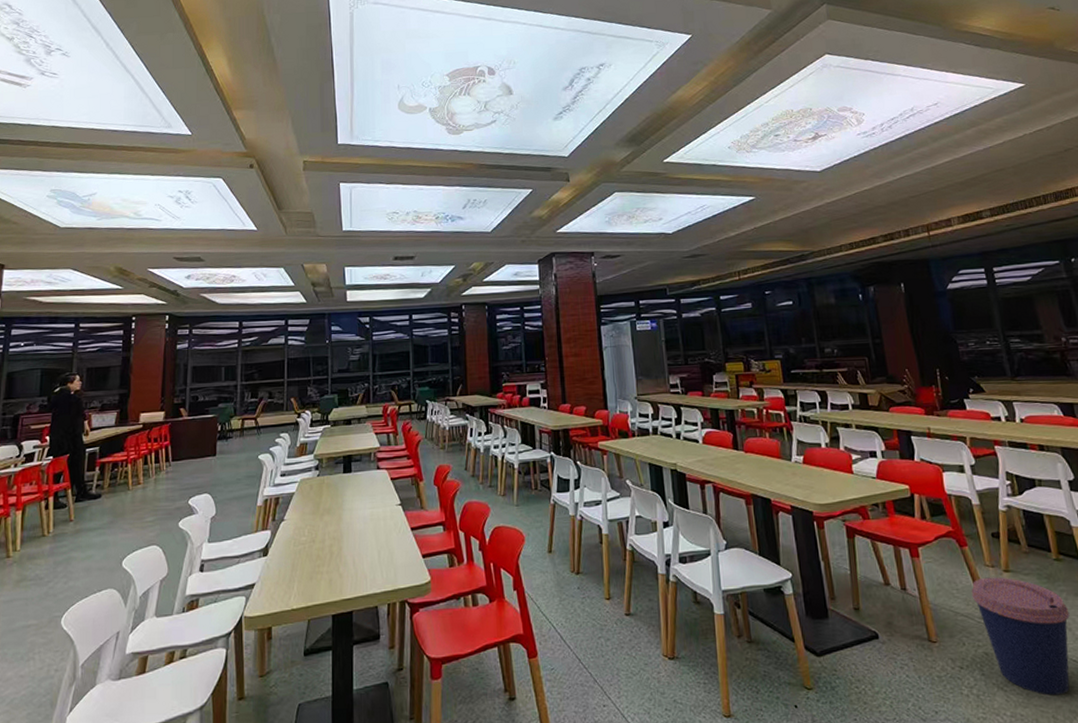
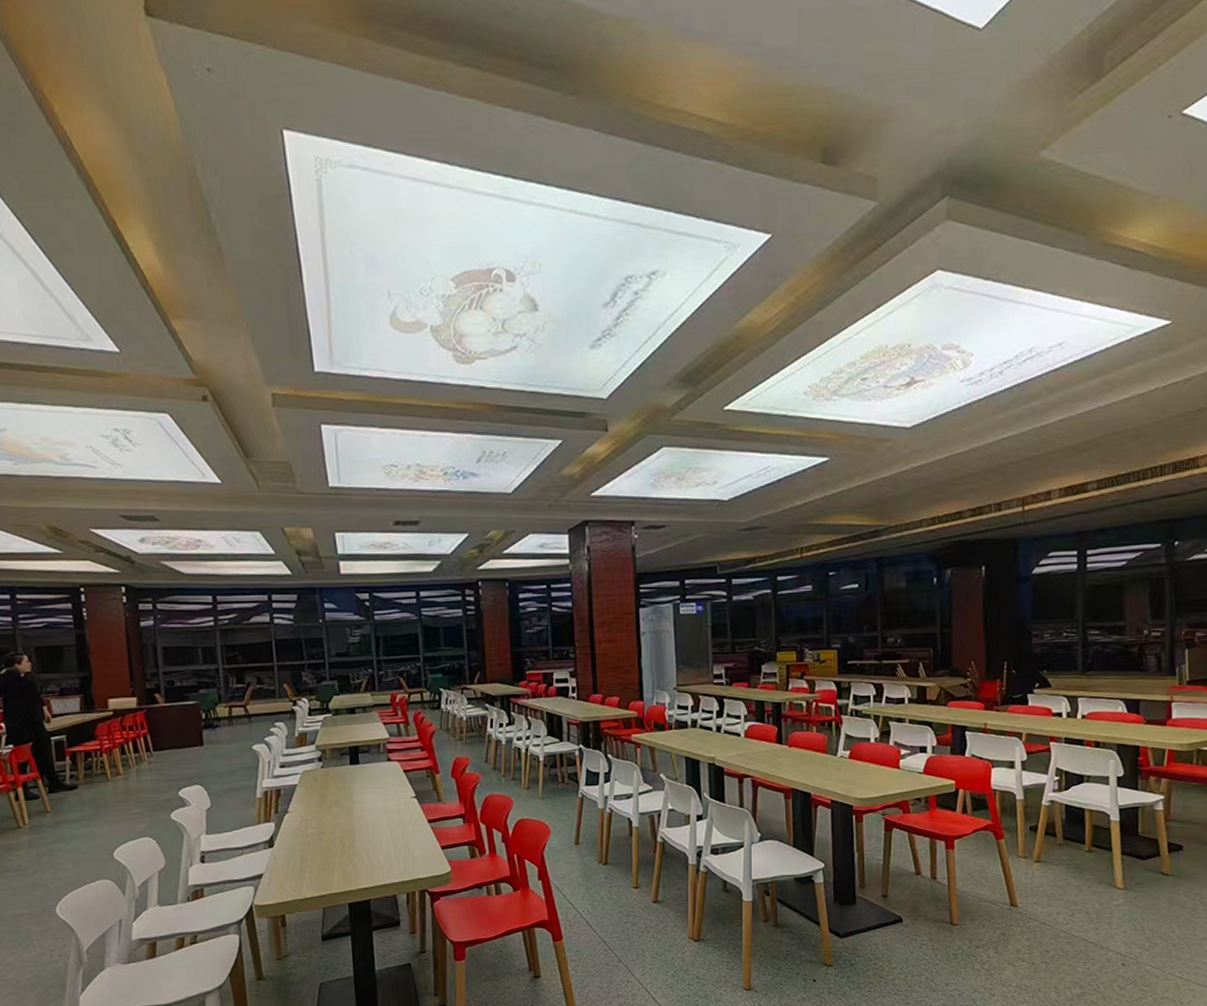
coffee cup: present [971,577,1070,695] -> none [999,867,1090,969]

